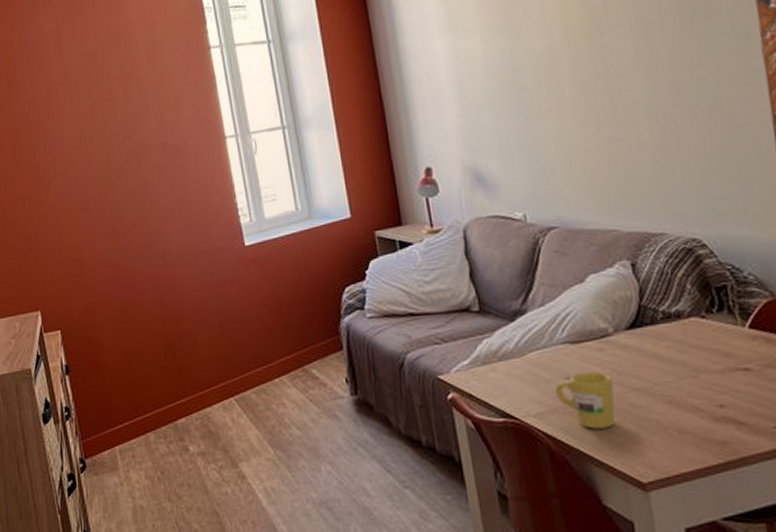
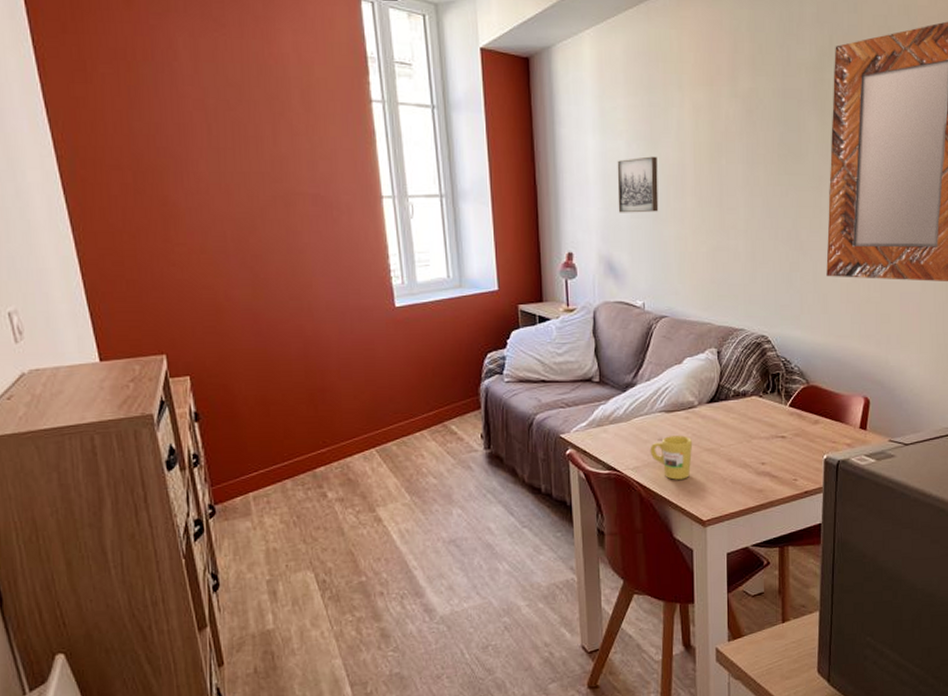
wall art: none [472,48,530,117] -> present [617,156,659,213]

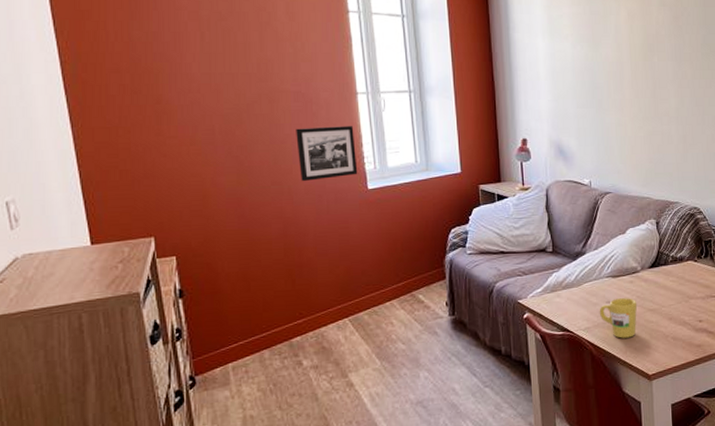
picture frame: none [315,235,384,296] -> present [296,126,358,181]
wall art: present [617,156,659,213] -> none [564,56,601,104]

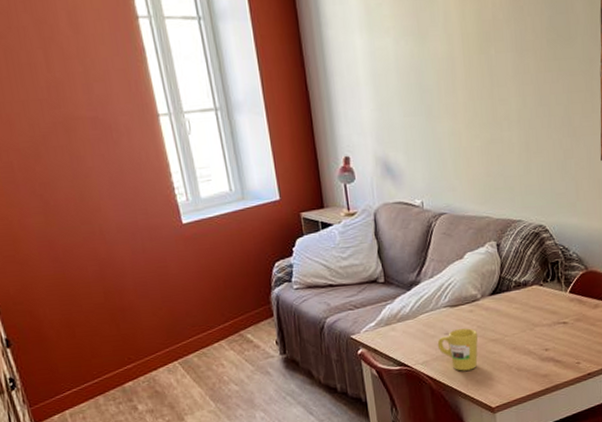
picture frame: present [296,126,358,181] -> none [98,154,170,218]

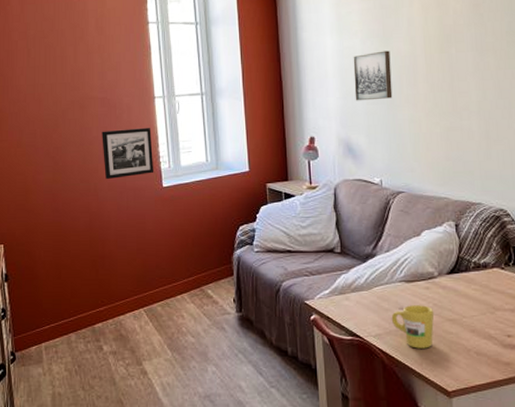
picture frame: none [98,154,170,218] -> present [102,128,154,179]
wall art: none [386,51,431,113] -> present [353,50,393,101]

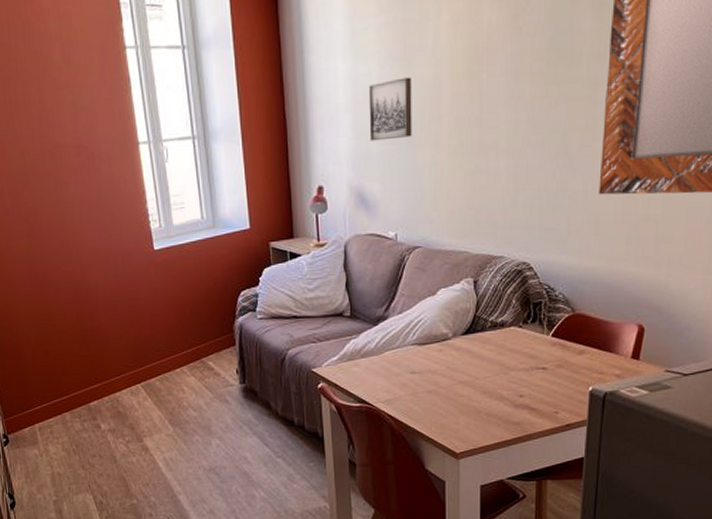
picture frame: present [102,128,154,179] -> none [80,181,144,243]
mug: present [391,305,434,349] -> none [401,368,447,413]

